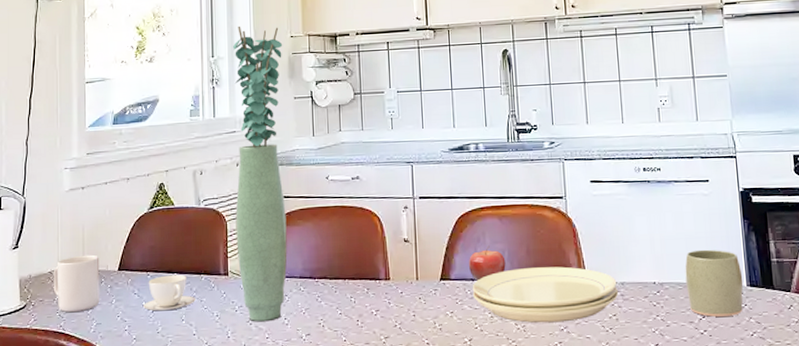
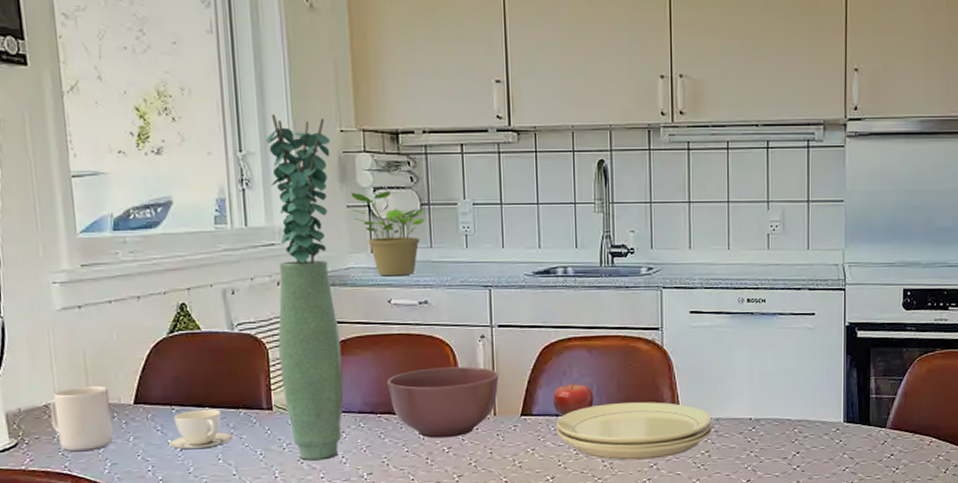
potted plant: none [296,84,358,156] -> present [349,191,426,277]
bowl: none [323,234,421,302] -> present [386,366,499,439]
mug: present [685,249,743,317] -> none [783,385,841,453]

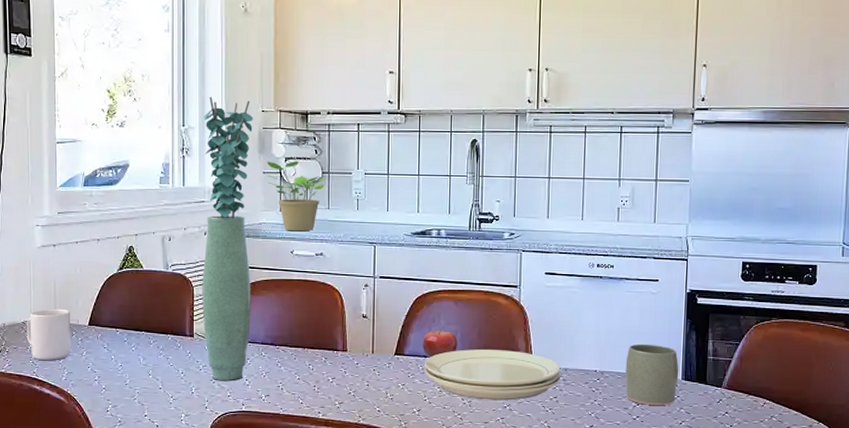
teacup: present [169,408,234,450] -> none [112,333,162,365]
bowl: present [386,366,499,439] -> none [285,309,378,370]
mug: none [783,385,841,453] -> present [625,344,679,405]

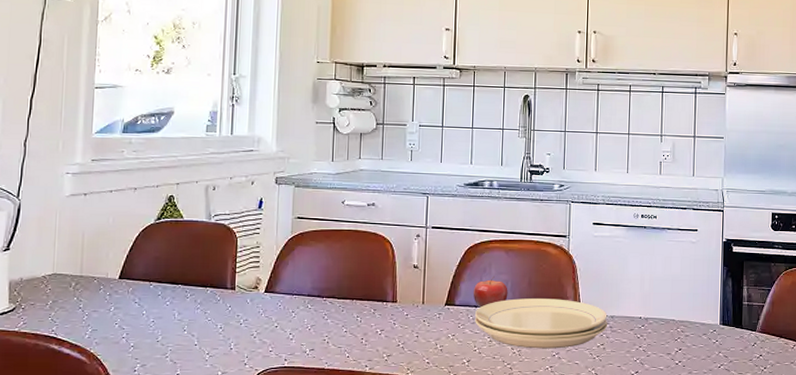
cup: present [26,308,71,361] -> none [46,261,99,318]
vase: present [202,96,254,381] -> none [245,46,309,336]
potted plant: present [265,161,326,232] -> none [317,111,380,182]
mug: present [625,344,679,405] -> none [668,290,717,350]

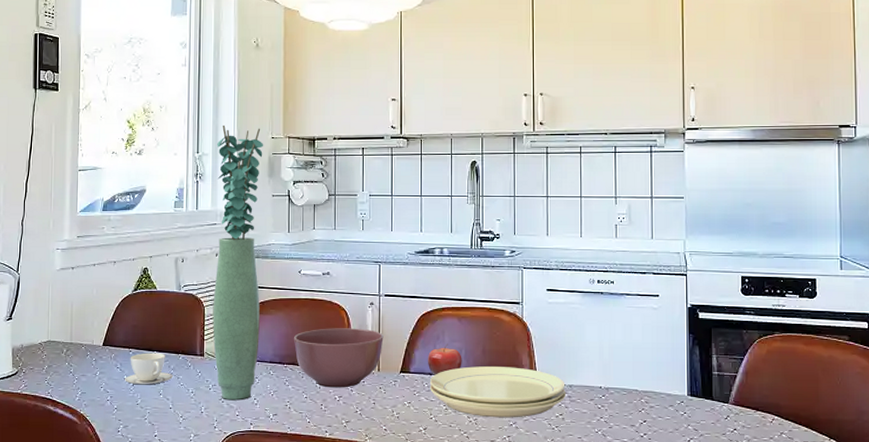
teacup: none [144,286,199,321] -> present [125,352,173,385]
vase: none [245,46,309,336] -> present [212,125,264,401]
bowl: none [334,260,429,321] -> present [293,328,384,388]

